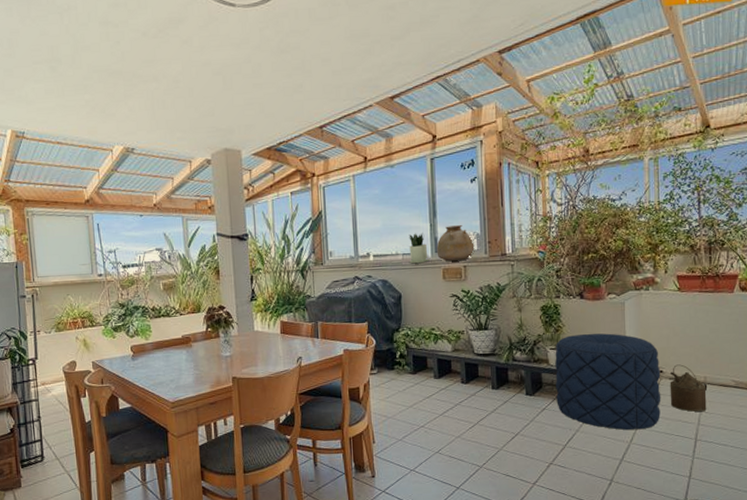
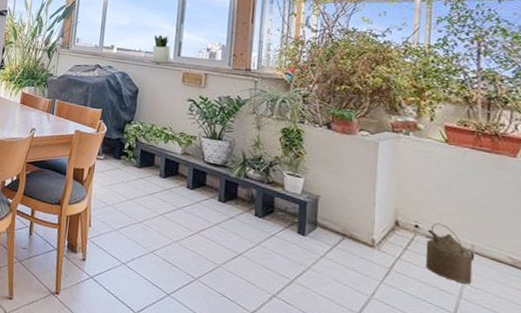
ceramic pot: present [436,224,475,262] -> none [179,33,219,69]
pouf: present [555,333,661,430] -> none [288,164,416,287]

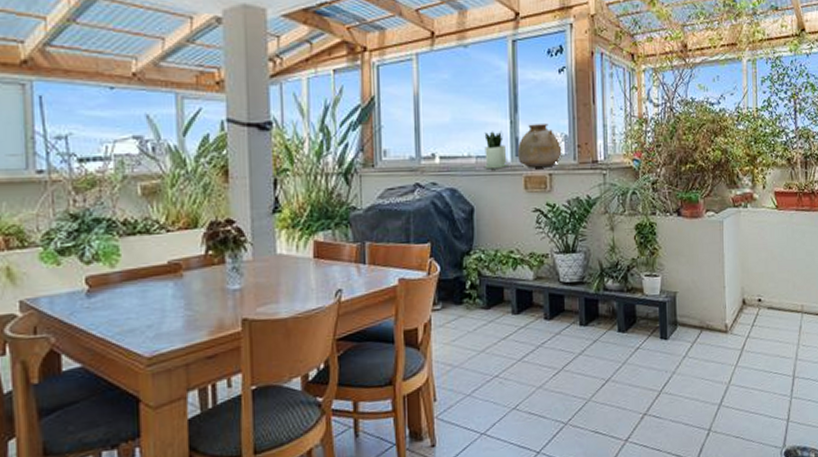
ceramic pot: none [179,33,219,69] -> present [517,123,562,168]
watering can: present [425,222,475,284] -> none [768,291,805,345]

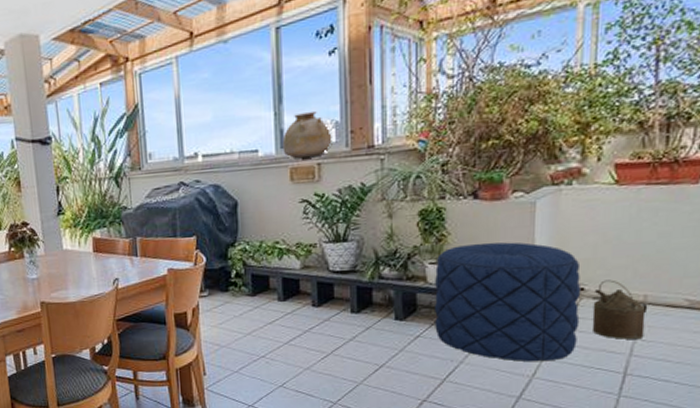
planter: present [484,131,509,170] -> none [247,124,273,164]
pouf: none [650,256,760,370] -> present [435,242,582,362]
watering can: none [768,291,805,345] -> present [592,279,648,339]

